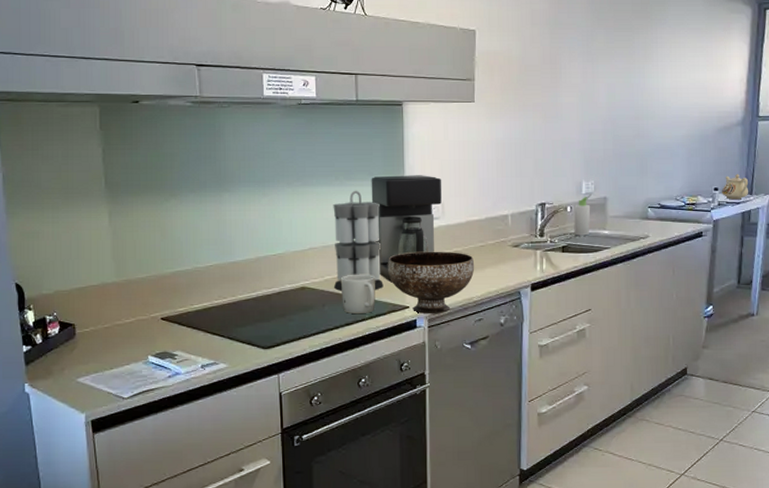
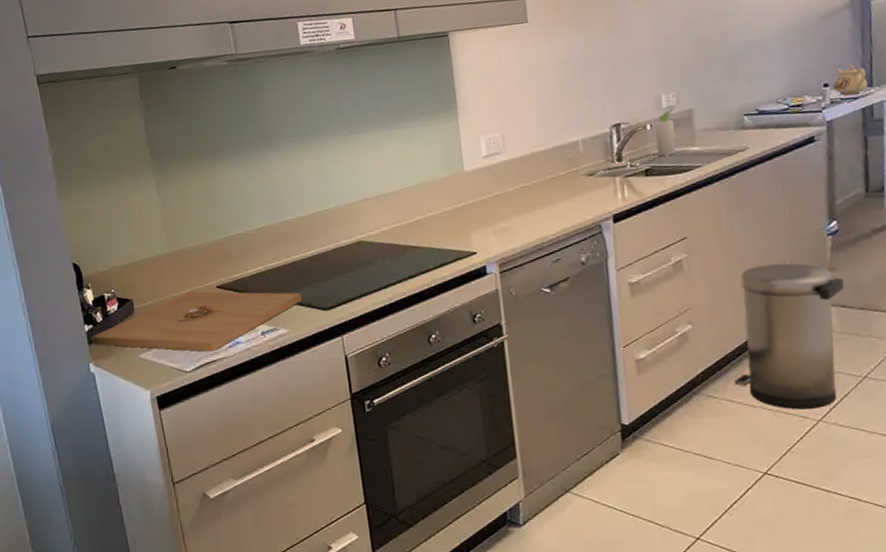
platter: none [29,321,244,381] -> present [91,291,303,352]
spice rack: present [333,190,384,291] -> none [383,132,446,242]
mug: present [340,274,376,315] -> none [398,221,439,266]
coffee maker: present [371,175,442,282] -> none [421,108,502,227]
bowl: present [388,251,475,314] -> none [448,187,546,259]
pedal bin: none [617,338,713,464] -> present [733,263,845,410]

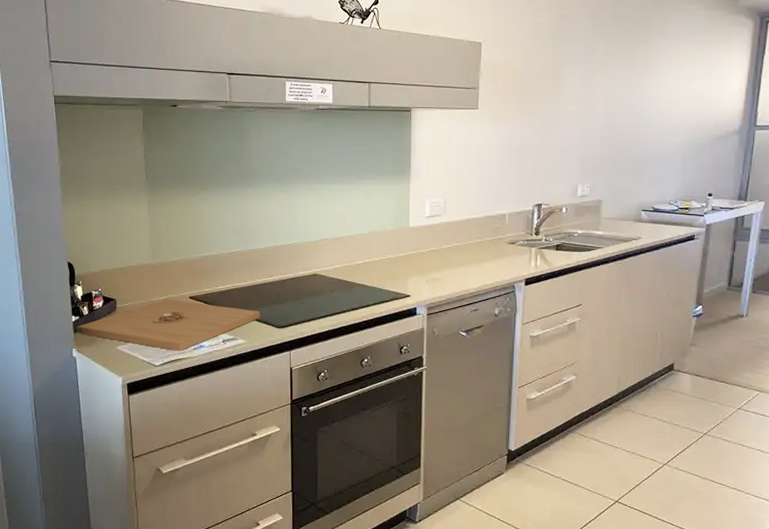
bottle: present [655,108,676,156] -> none [568,197,587,236]
pedal bin: present [733,263,845,410] -> none [602,334,701,454]
teapot: present [832,63,868,96] -> none [715,180,742,205]

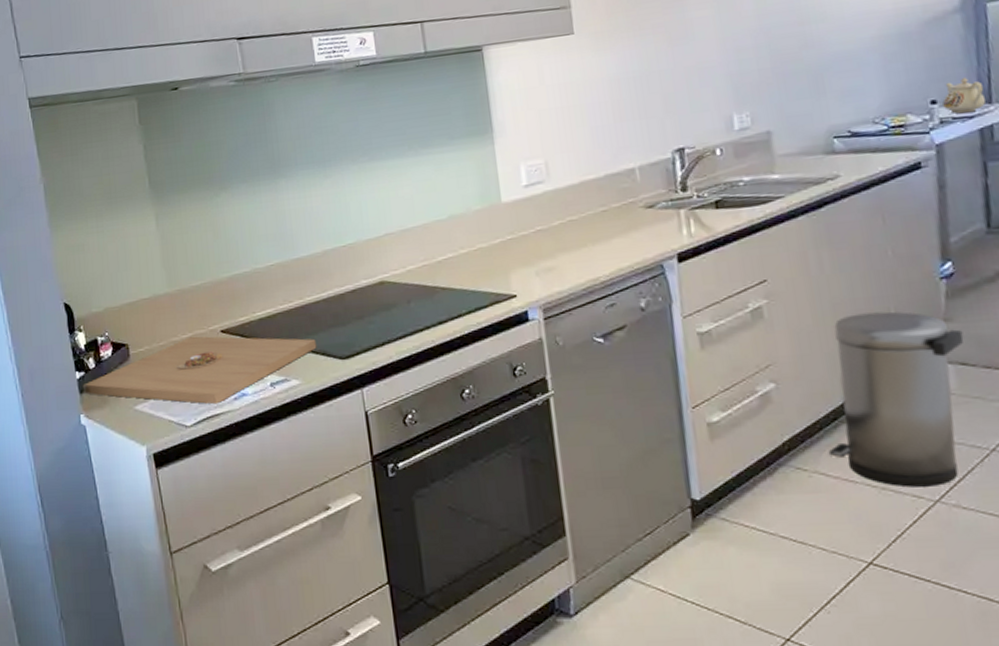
pedal bin: none [602,334,701,454] -> present [828,311,964,487]
teapot: none [715,180,742,205] -> present [941,76,986,114]

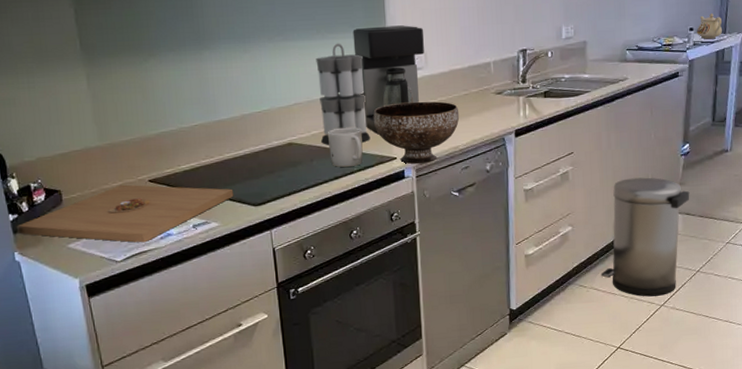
spice rack: none [408,158,481,282] -> present [316,43,370,145]
mug: none [426,259,473,310] -> present [327,127,363,168]
coffee maker: none [452,130,545,266] -> present [352,25,424,134]
bowl: none [483,221,598,303] -> present [373,101,460,165]

